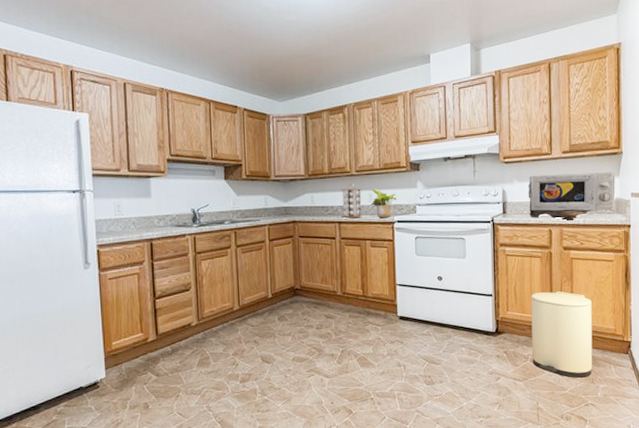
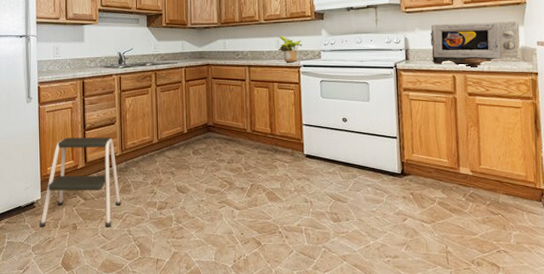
step stool: none [104,305,199,409] -> present [39,137,121,228]
spice rack: present [341,184,363,219] -> none [251,31,271,63]
pedal bin: present [531,290,593,378] -> none [436,135,504,223]

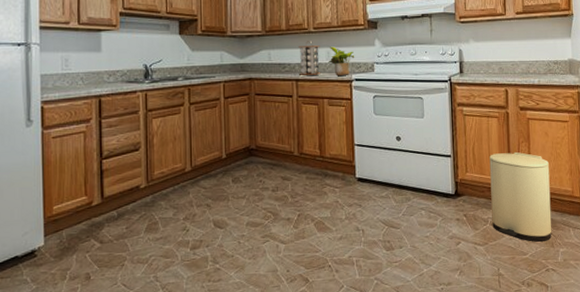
step stool: present [39,137,121,228] -> none [41,166,147,281]
spice rack: none [251,31,271,63] -> present [299,41,321,76]
microwave: present [430,21,521,66] -> none [484,33,568,80]
pedal bin: none [436,135,504,223] -> present [489,151,552,242]

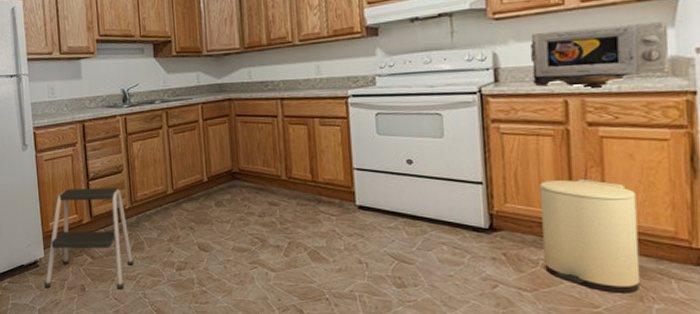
step stool: none [41,166,147,281] -> present [44,188,134,290]
spice rack: present [299,41,321,76] -> none [282,55,310,94]
potted plant: present [328,46,355,77] -> none [318,59,351,93]
microwave: none [484,33,568,80] -> present [530,22,670,87]

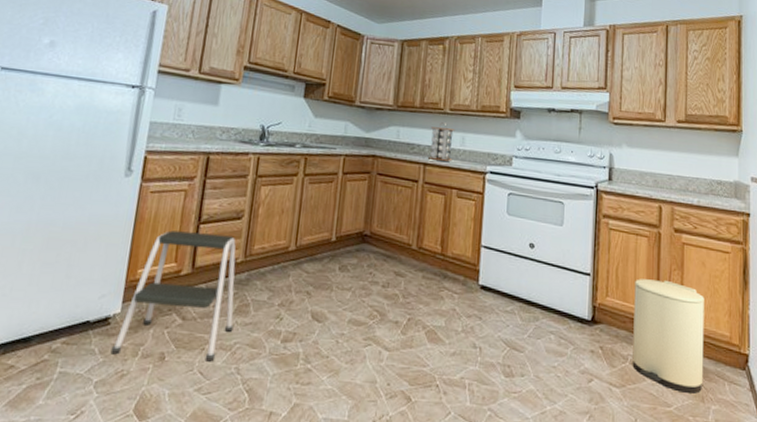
spice rack: none [282,55,310,94] -> present [428,122,455,163]
microwave: present [530,22,670,87] -> none [637,141,734,198]

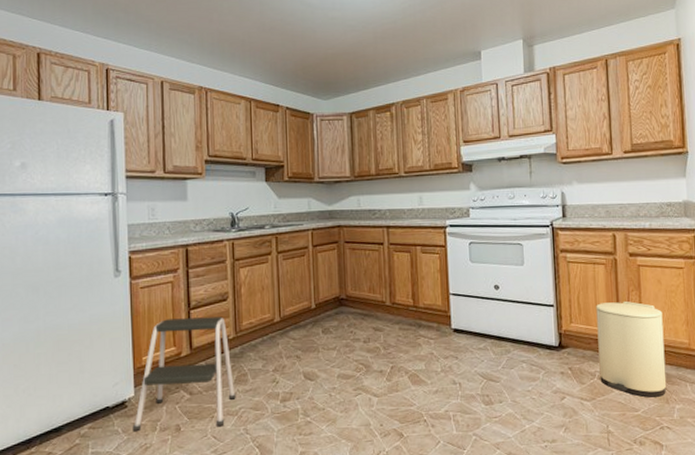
spice rack: present [428,122,455,163] -> none [389,186,413,223]

